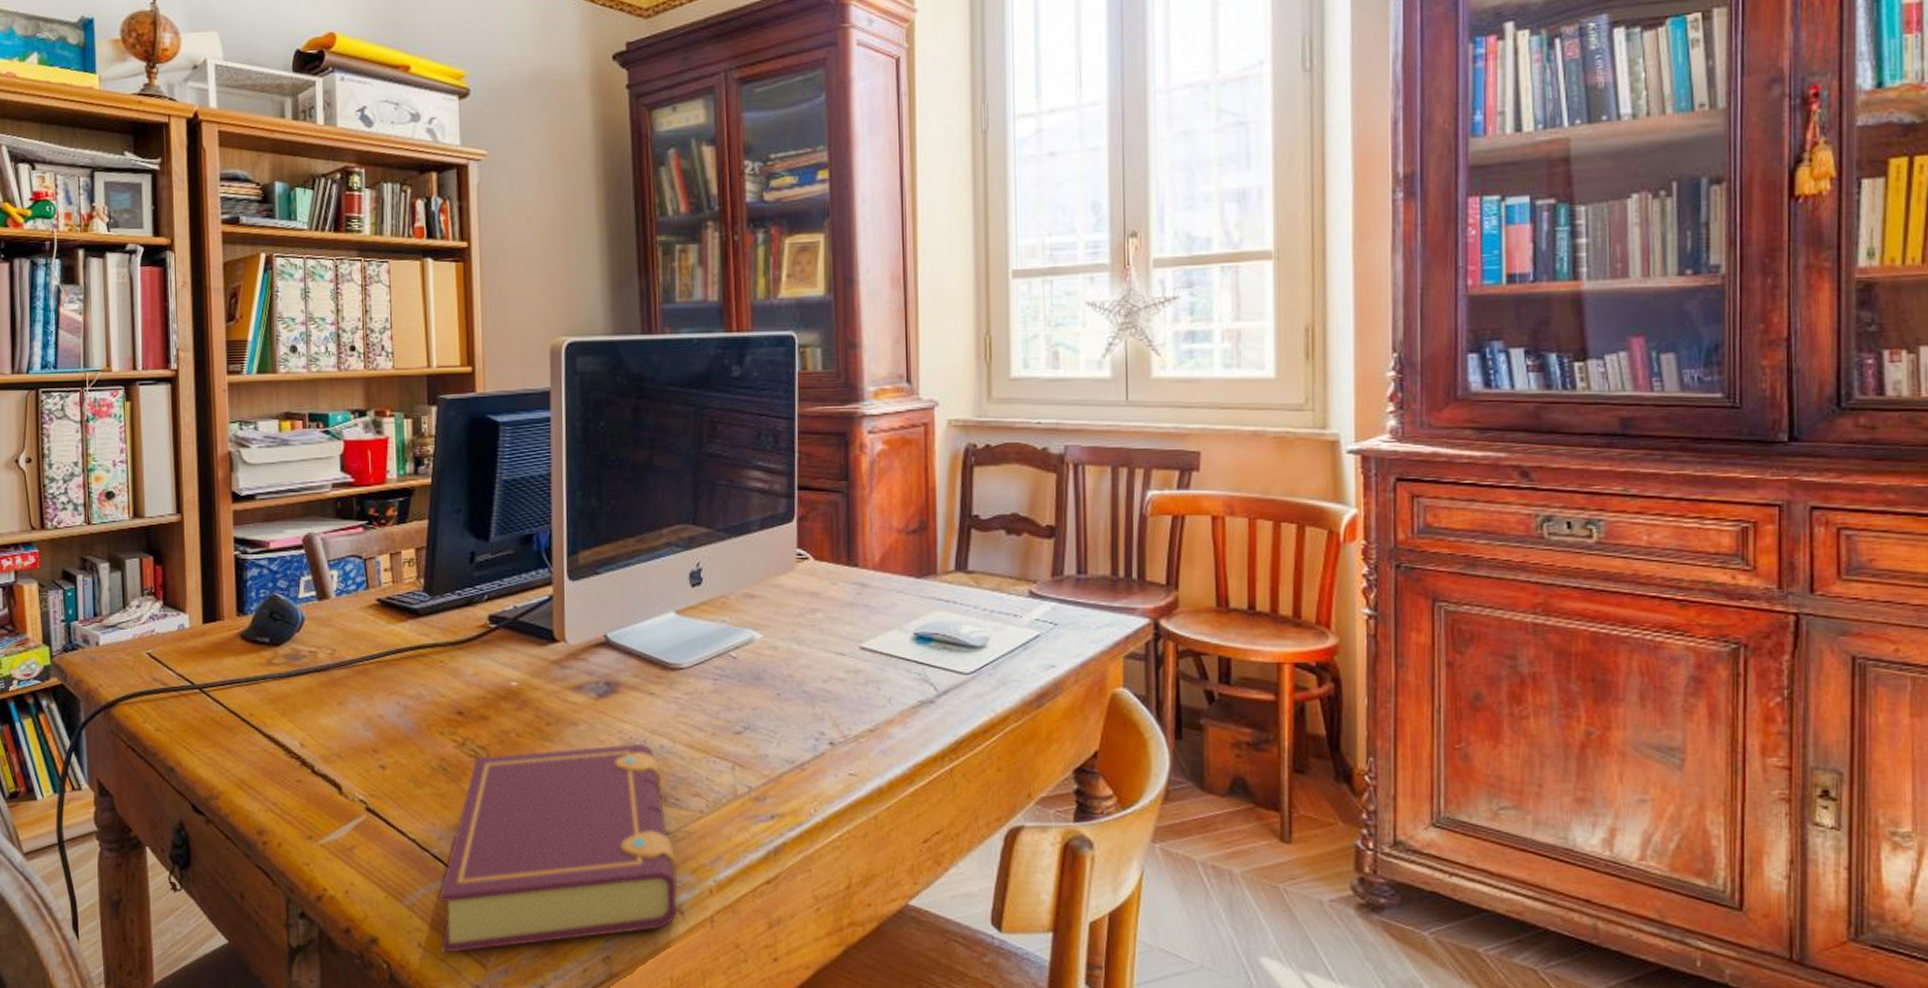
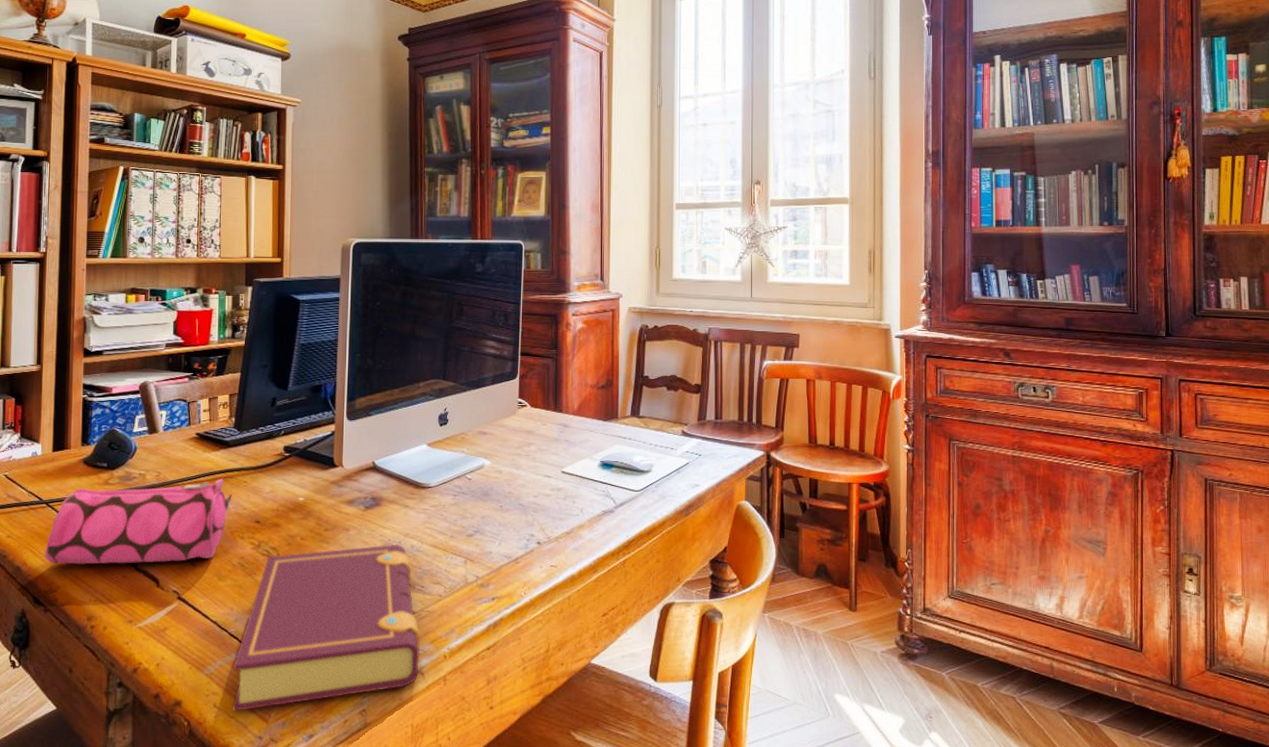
pencil case: none [202,657,426,766] -> present [45,479,232,565]

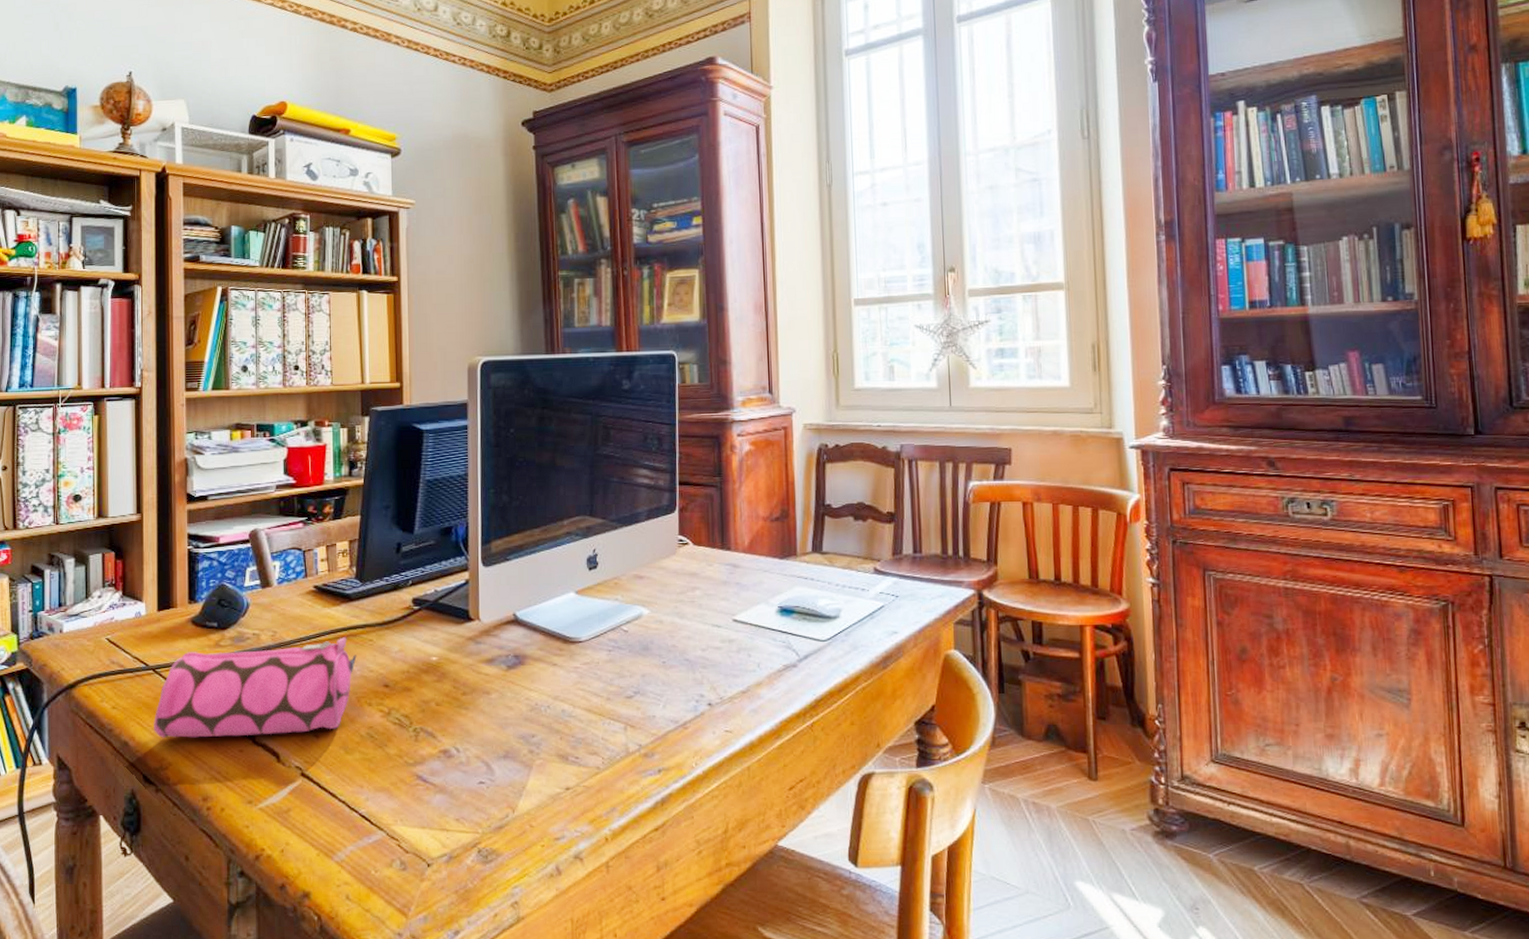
book: present [232,544,420,711] -> none [366,708,578,904]

